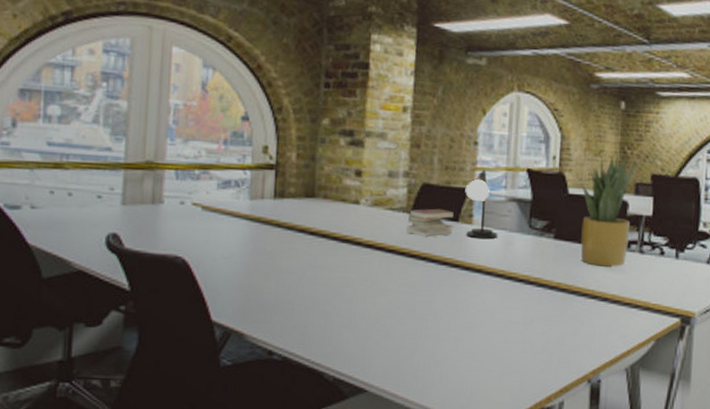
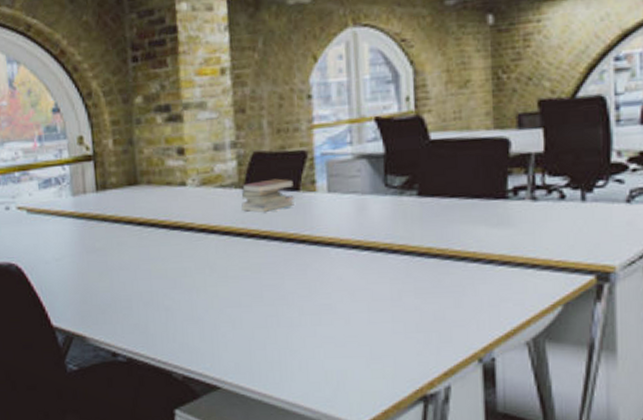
desk lamp: present [465,169,498,239] -> none [303,125,348,208]
planter: present [580,152,639,268] -> none [445,79,519,223]

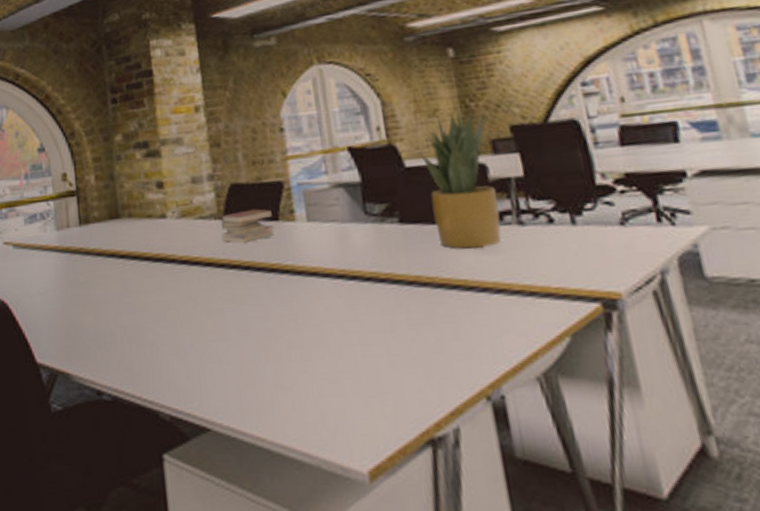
planter: none [445,79,519,223] -> present [418,107,502,249]

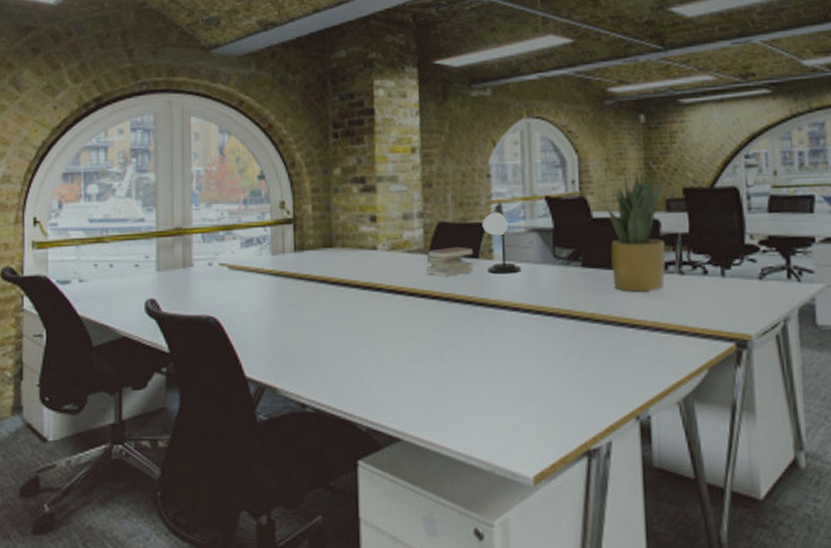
desk lamp: none [279,156,329,237] -> present [482,201,521,274]

